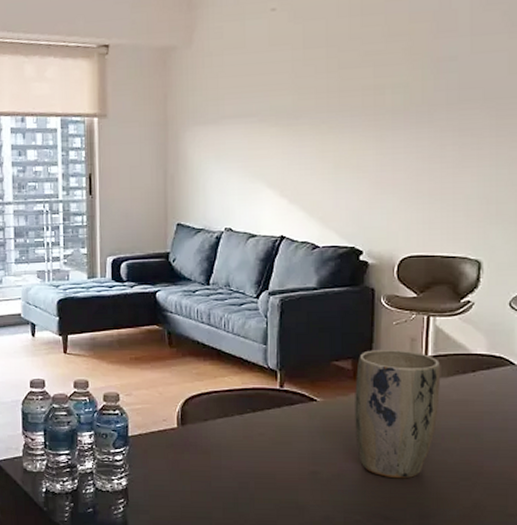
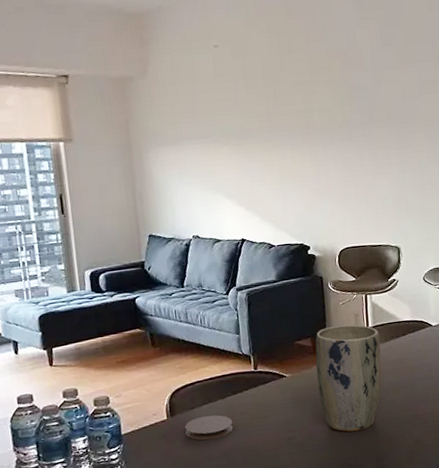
coaster: none [196,430,249,458] -> present [185,415,233,441]

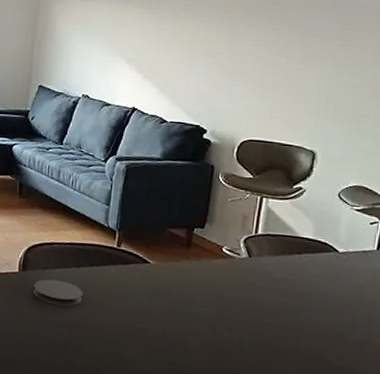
plant pot: present [315,324,382,432] -> none [182,222,268,347]

